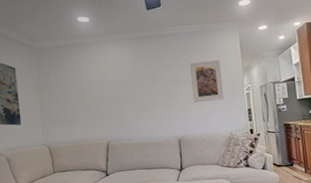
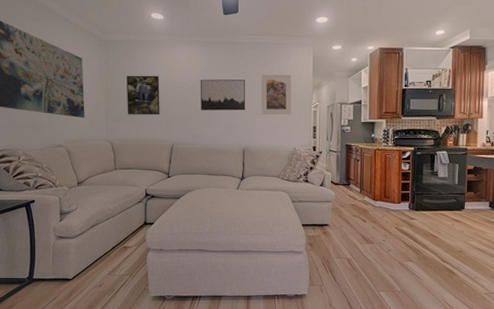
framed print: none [58,76,94,118] -> present [127,75,160,115]
wall art: none [129,70,178,105] -> present [200,79,246,111]

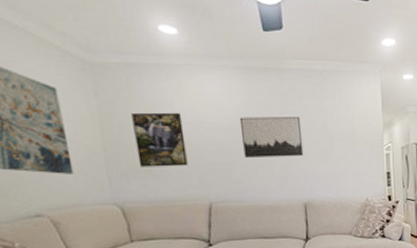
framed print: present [261,74,292,115] -> none [320,110,361,160]

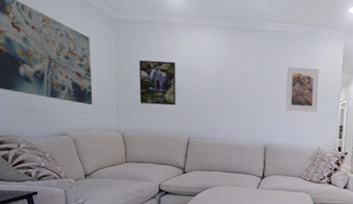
wall art: present [239,117,304,158] -> none [220,68,270,106]
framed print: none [320,110,361,160] -> present [285,67,319,112]

